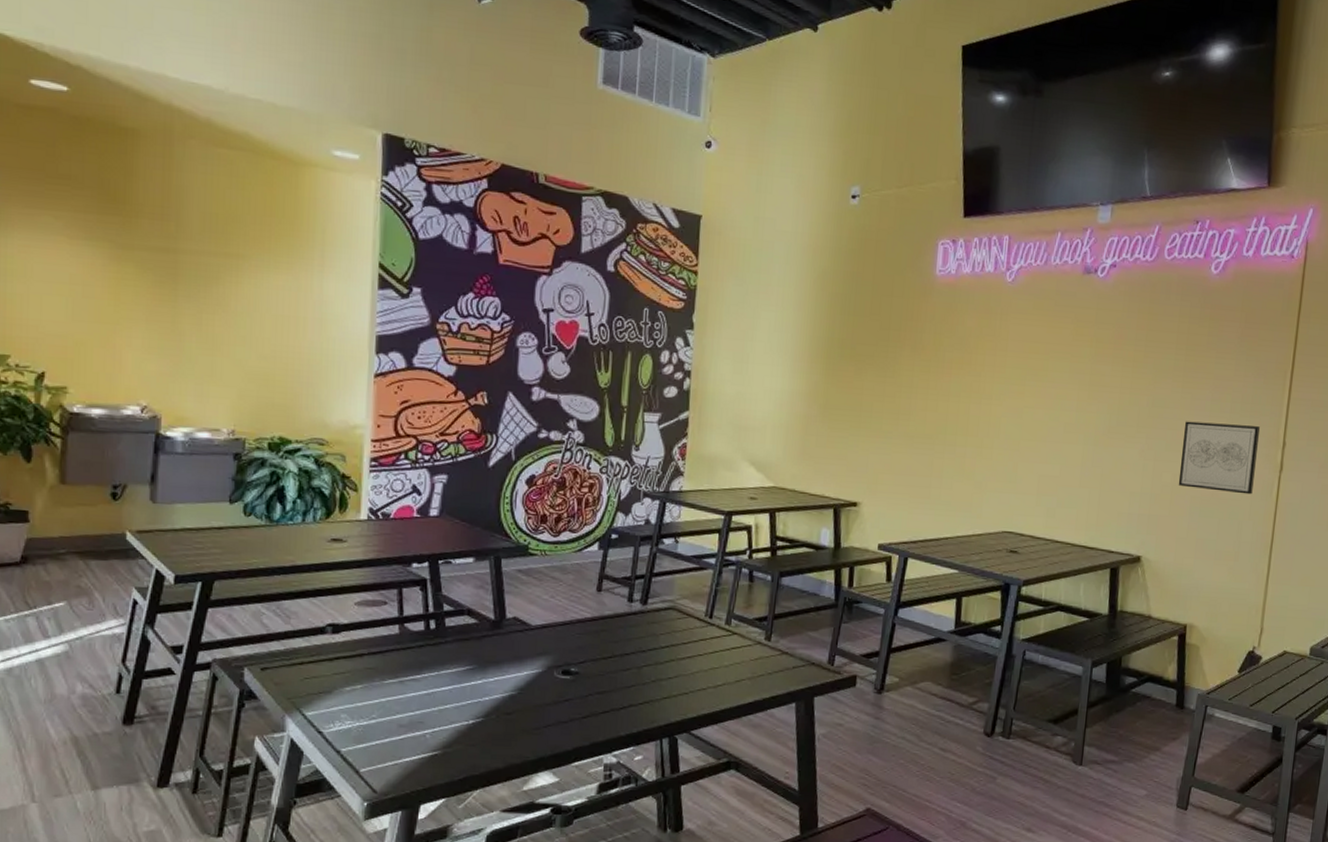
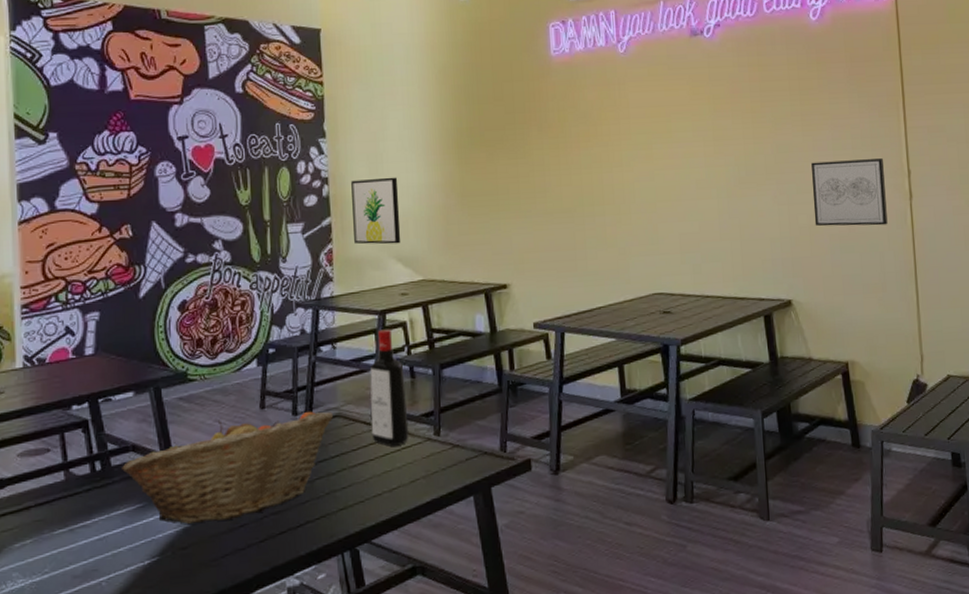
fruit basket: none [455,596,669,693] -> present [122,411,334,524]
liquor bottle: none [703,530,743,645] -> present [370,329,409,446]
wall art: none [710,377,762,447] -> present [351,177,401,245]

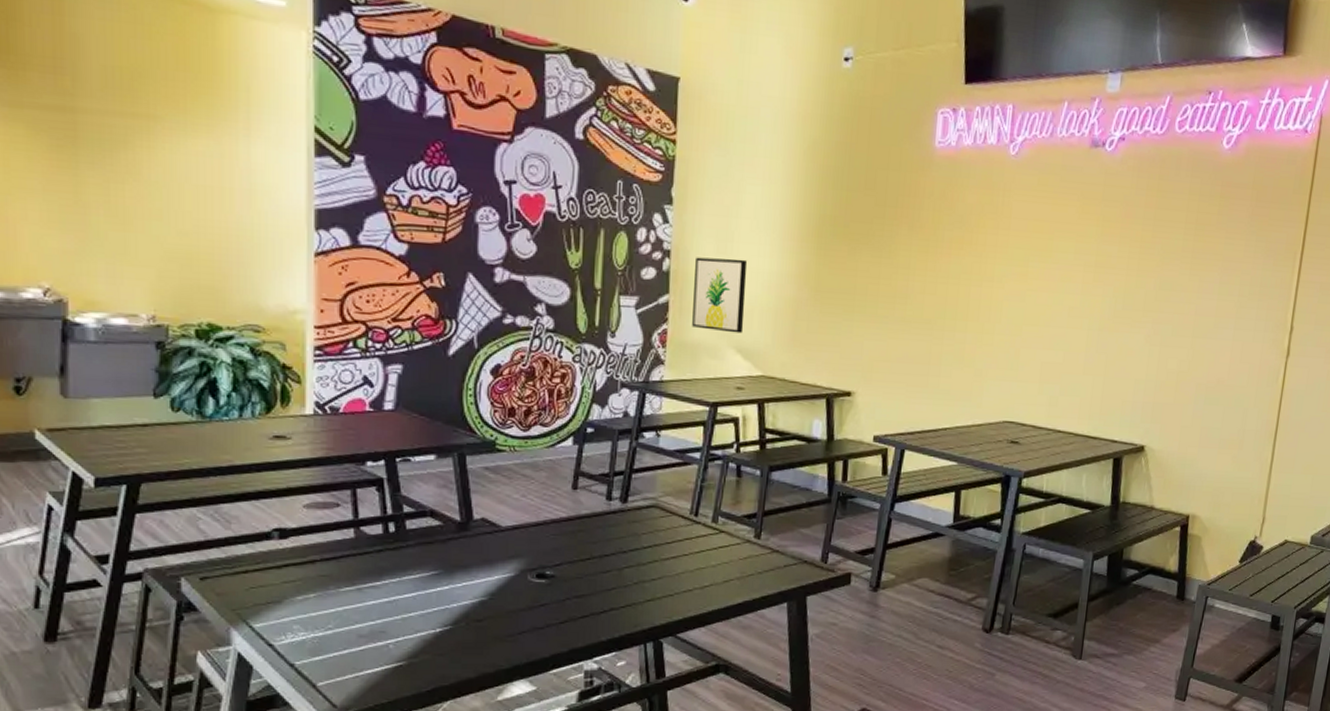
fruit basket: present [122,411,334,524] -> none [418,495,651,598]
liquor bottle: present [370,329,409,446] -> none [688,422,731,544]
wall art: present [811,158,888,226] -> none [1183,305,1268,381]

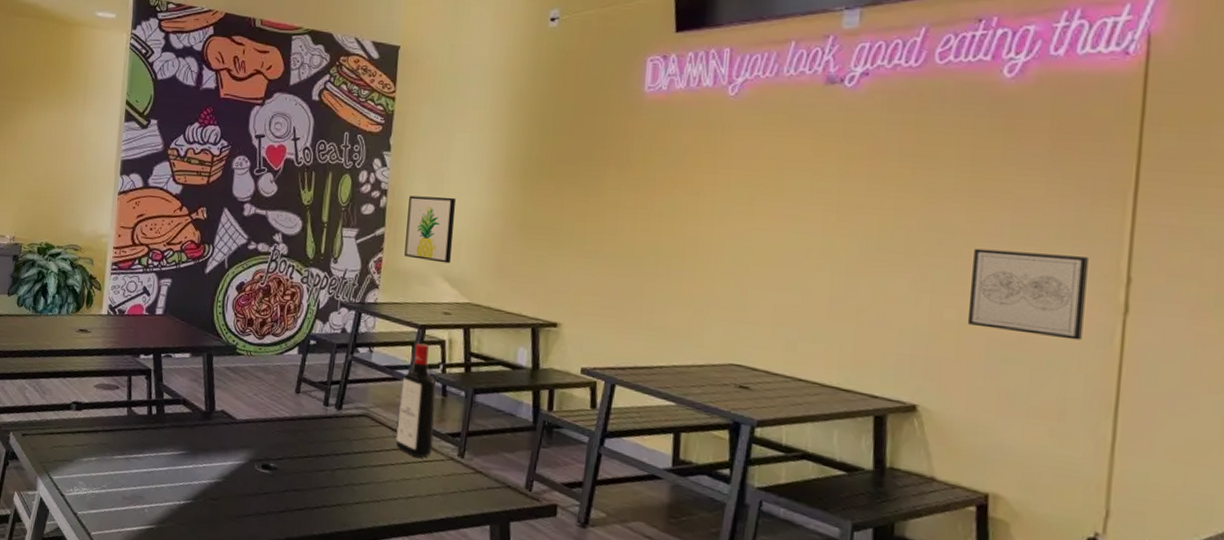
liquor bottle: none [688,422,731,544] -> present [395,343,436,458]
wall art: none [1183,305,1268,381] -> present [967,248,1088,341]

